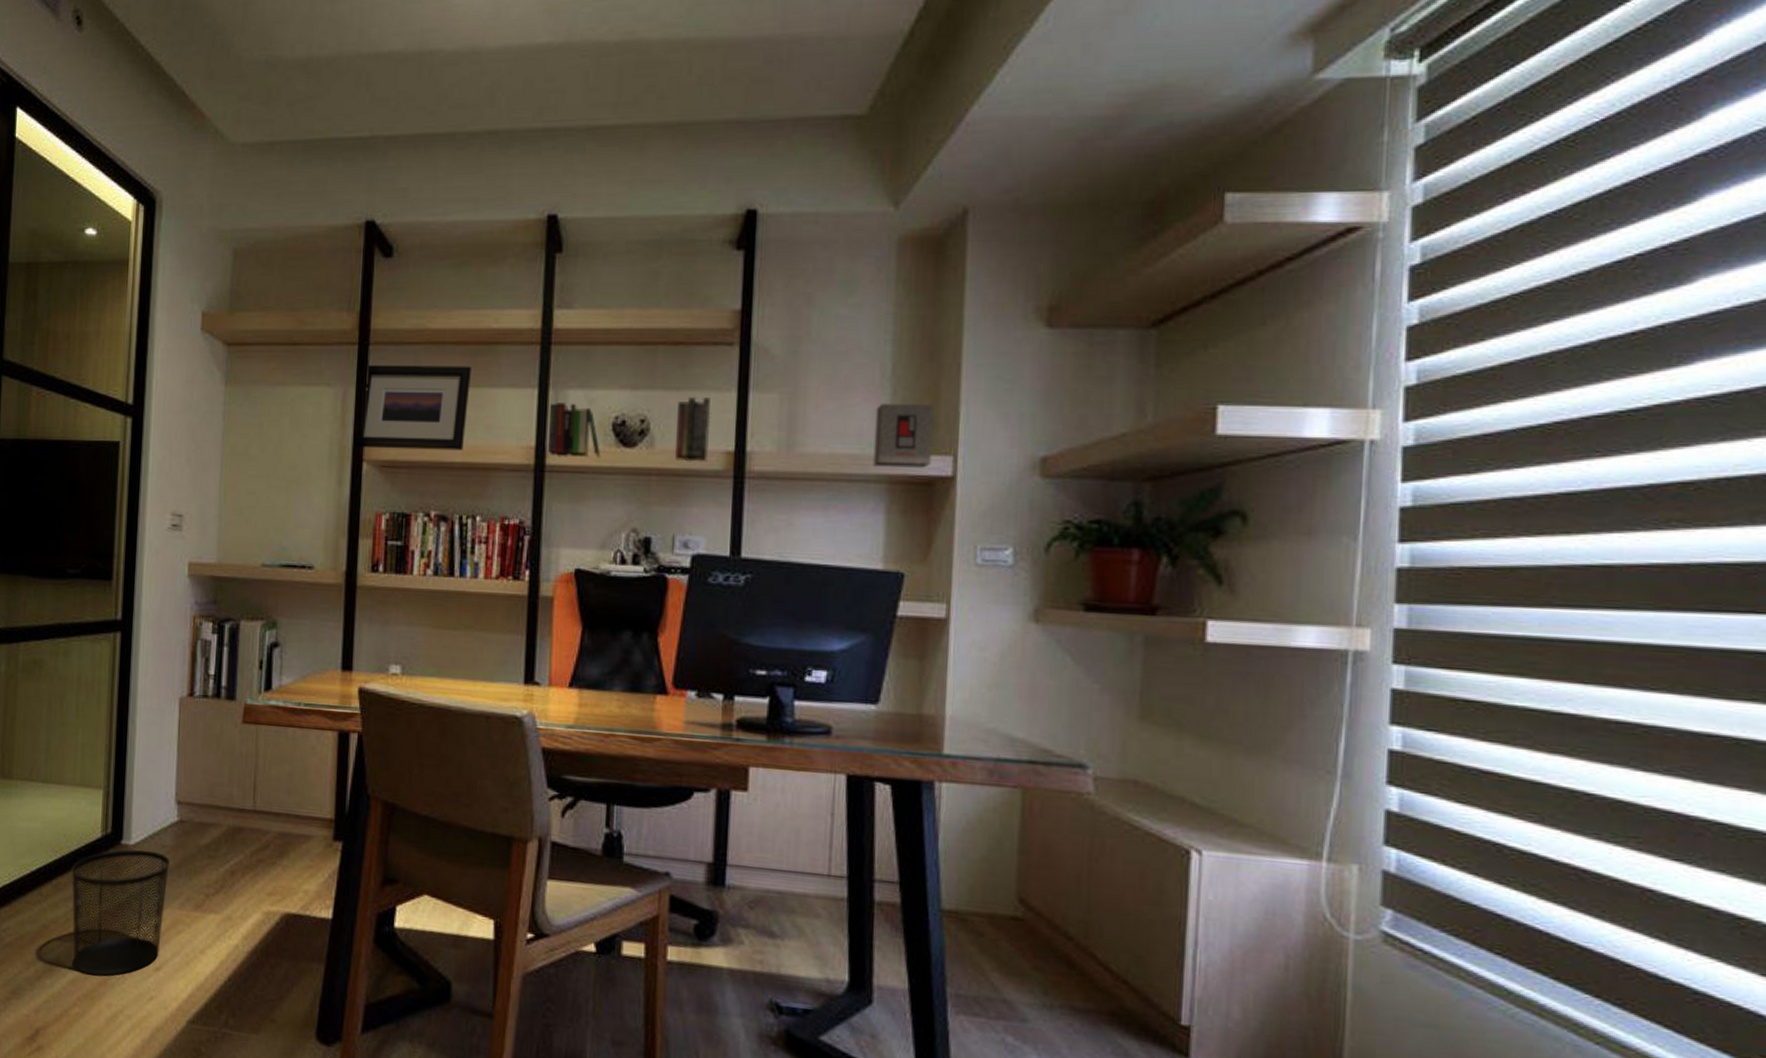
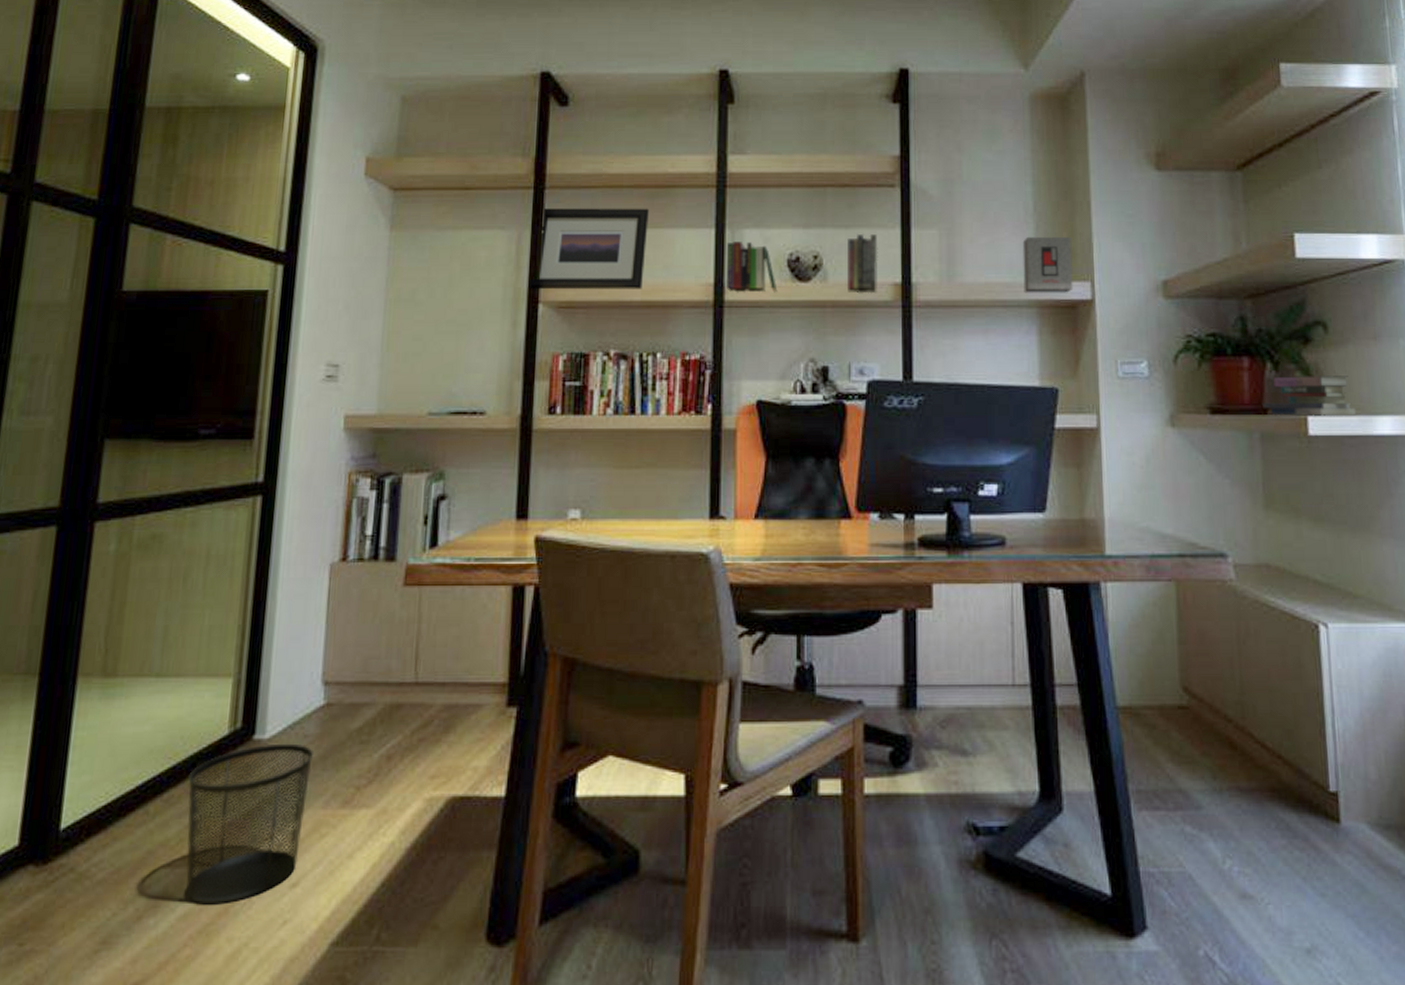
books: none [1151,573,1272,623] -> present [1263,376,1357,416]

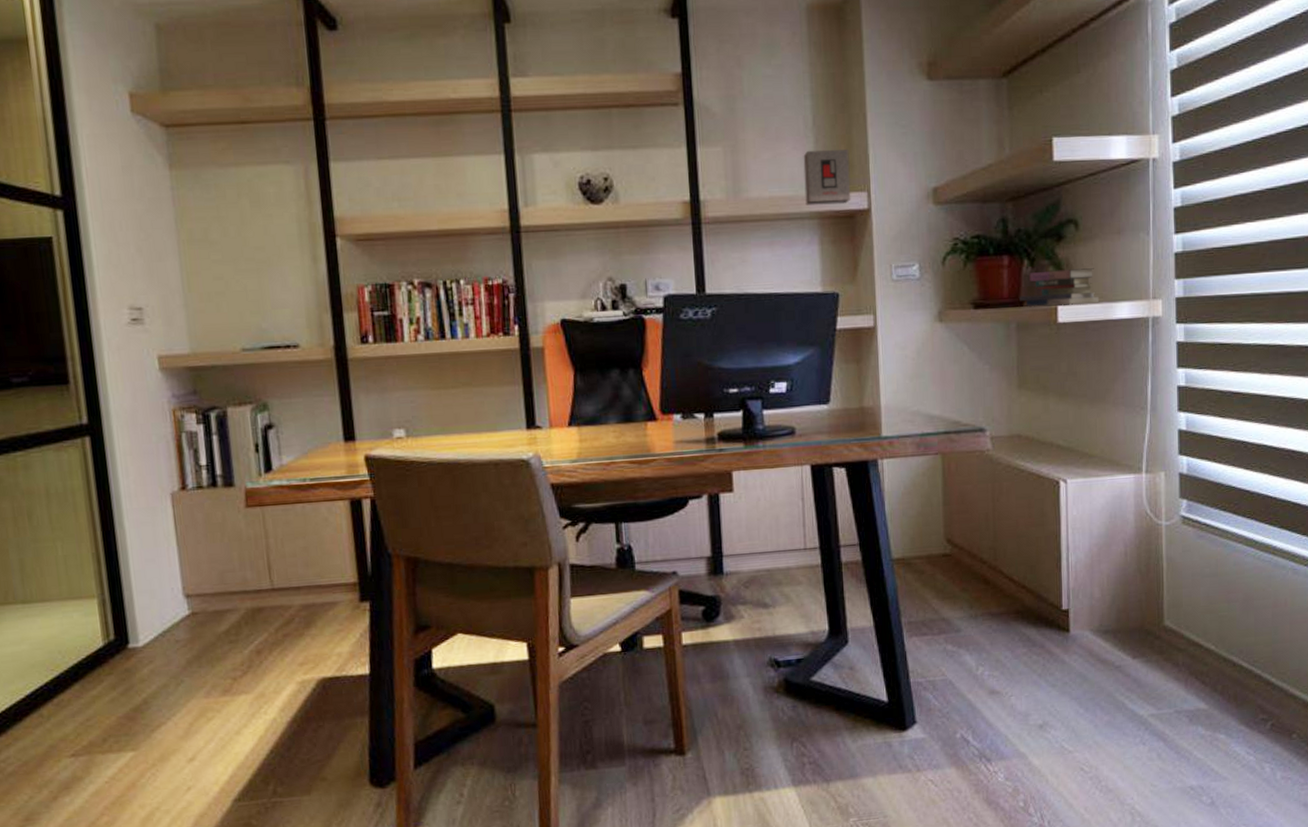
waste bin: present [185,743,313,905] -> none [73,648,191,783]
picture frame: present [528,208,649,290] -> none [322,136,439,224]
books: present [725,241,778,293] -> none [517,166,572,218]
books: present [846,234,878,294] -> none [636,154,668,213]

